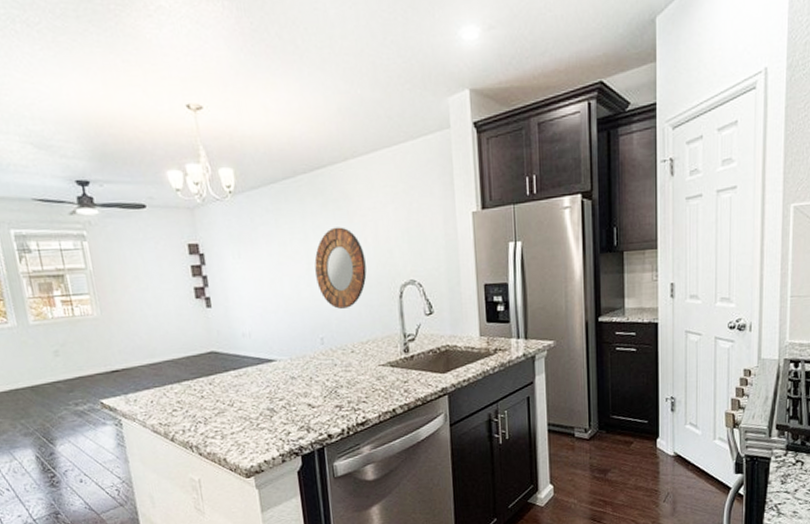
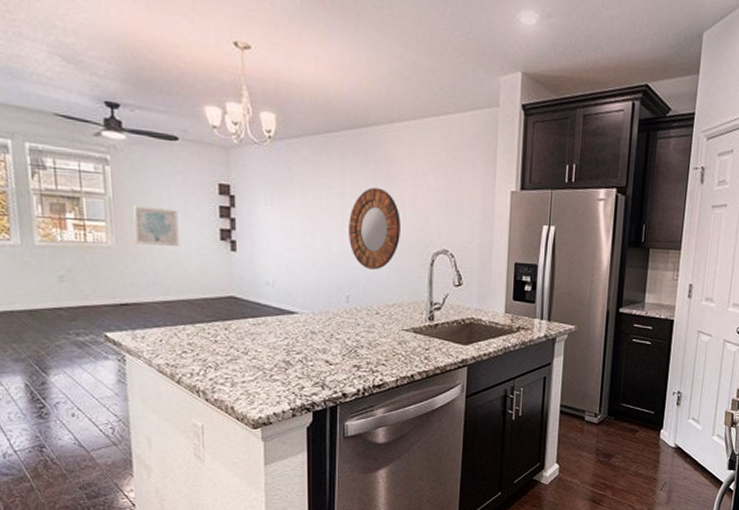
wall art: none [112,274,158,312] -> present [133,205,179,246]

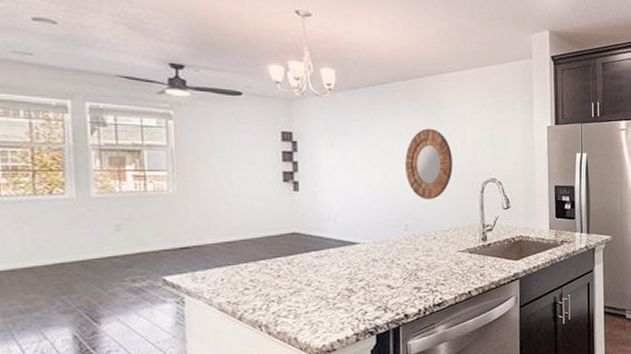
wall art: present [133,205,179,246] -> none [196,155,242,190]

